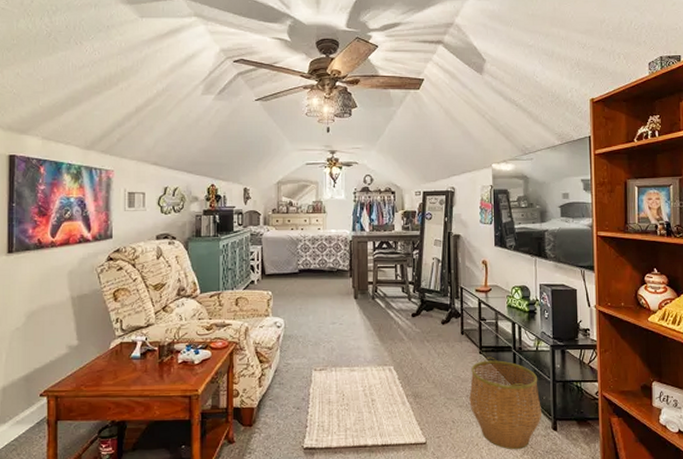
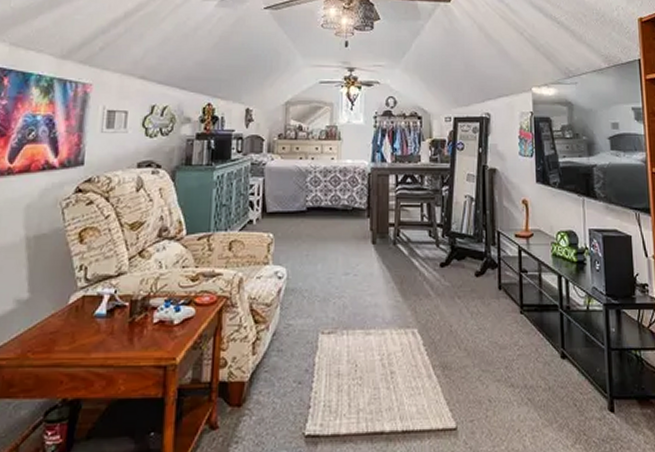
basket: present [469,357,542,449] -> none [509,317,597,437]

